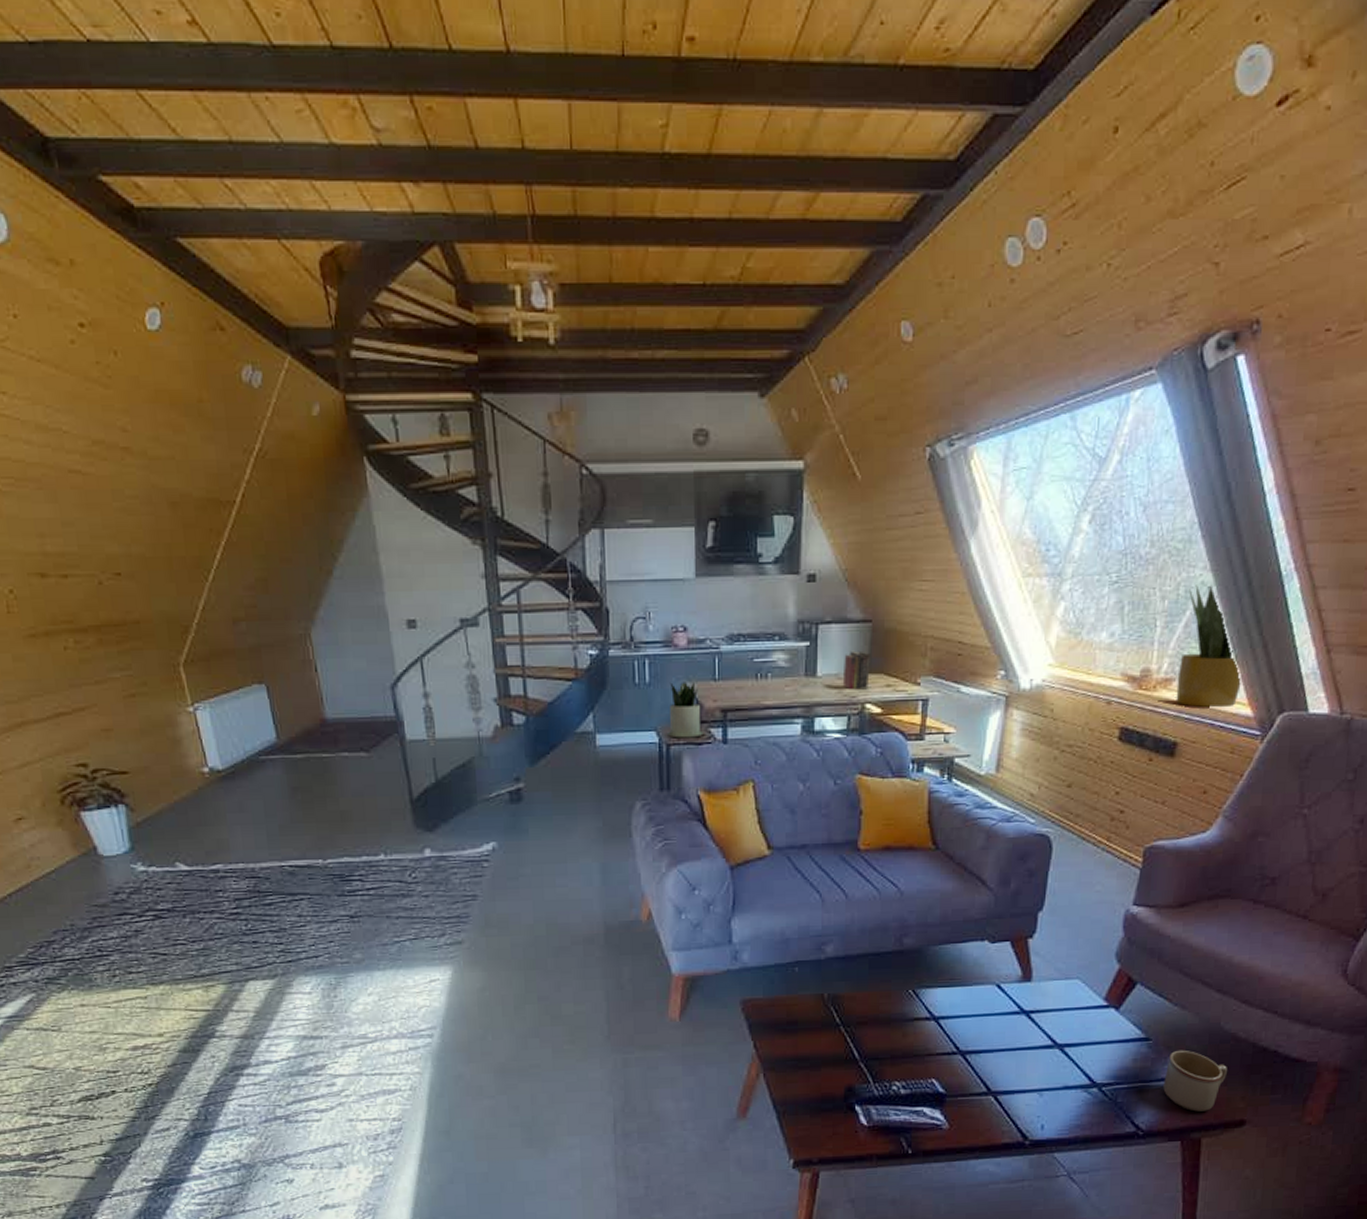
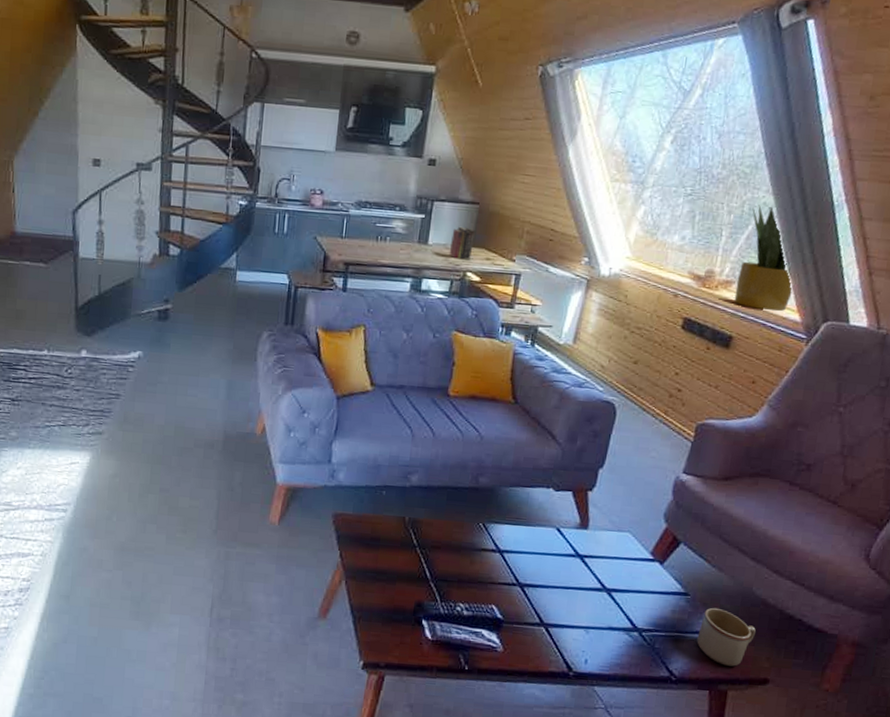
planter: present [666,682,703,739] -> none [296,235,328,284]

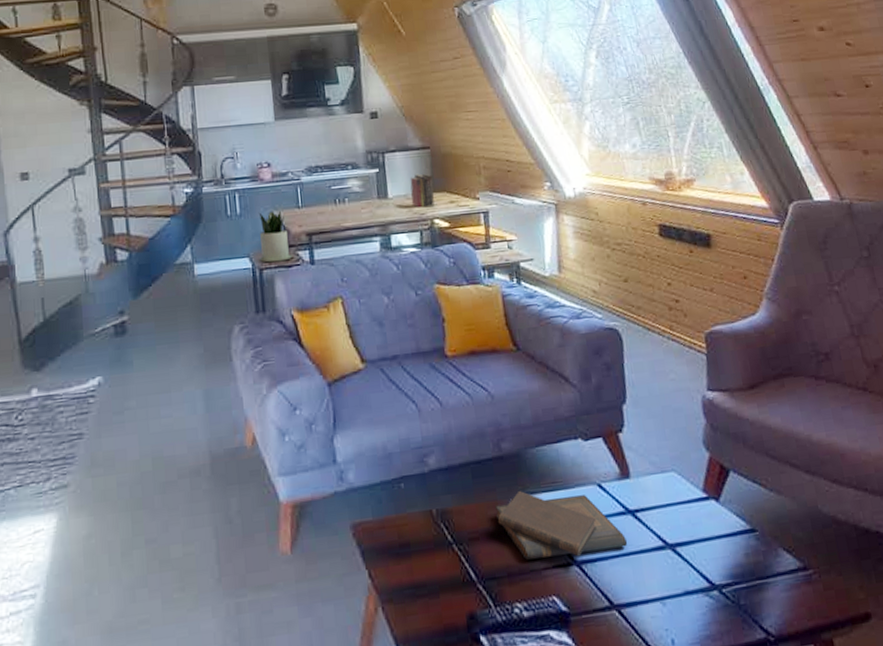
planter: none [296,235,328,284] -> present [258,210,292,263]
diary: none [459,519,570,582] -> present [495,491,628,560]
mug: present [697,607,756,666] -> none [778,538,839,608]
planter: present [734,205,794,312] -> none [688,100,752,203]

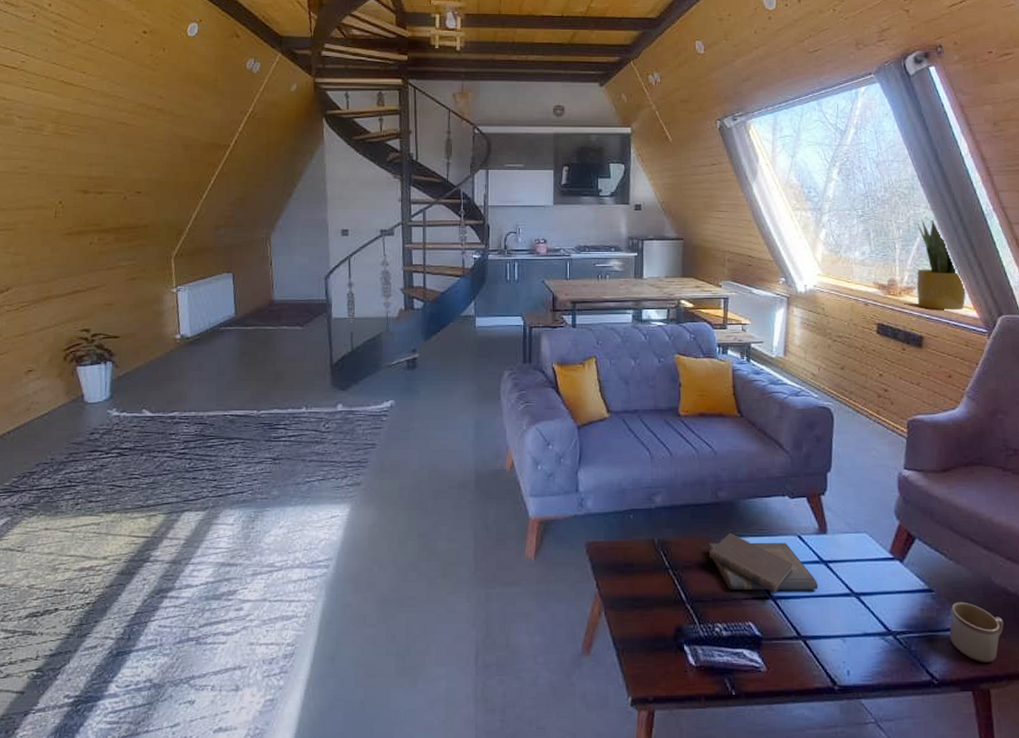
planter: present [258,210,292,263] -> none [529,280,557,322]
books: present [410,173,435,208] -> none [662,260,683,289]
planter: none [688,100,752,203] -> present [916,219,967,311]
mug: none [778,538,839,608] -> present [949,601,1004,662]

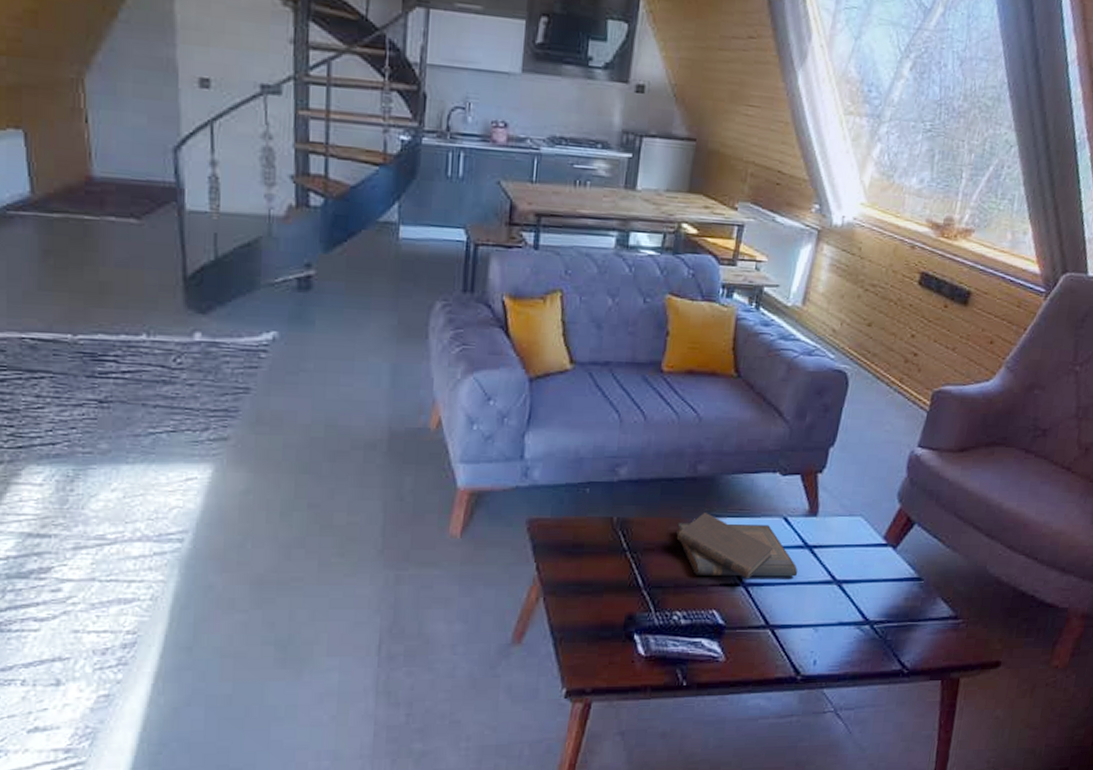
planter: present [916,219,967,311] -> none [973,142,1035,263]
mug: present [949,601,1004,662] -> none [929,591,989,652]

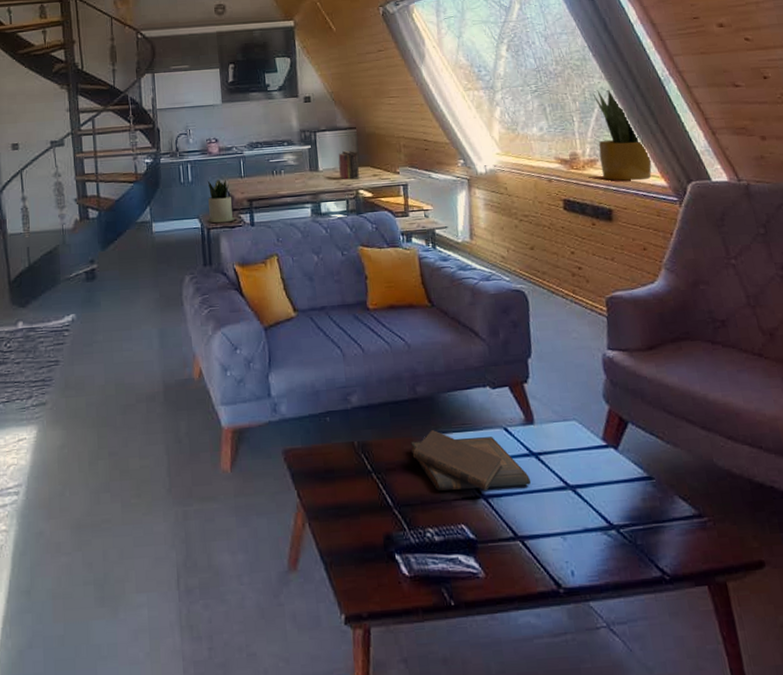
planter: none [475,179,515,241] -> present [206,179,235,224]
books: none [661,167,691,209] -> present [338,150,360,180]
planter: none [973,142,1035,263] -> present [592,89,652,181]

